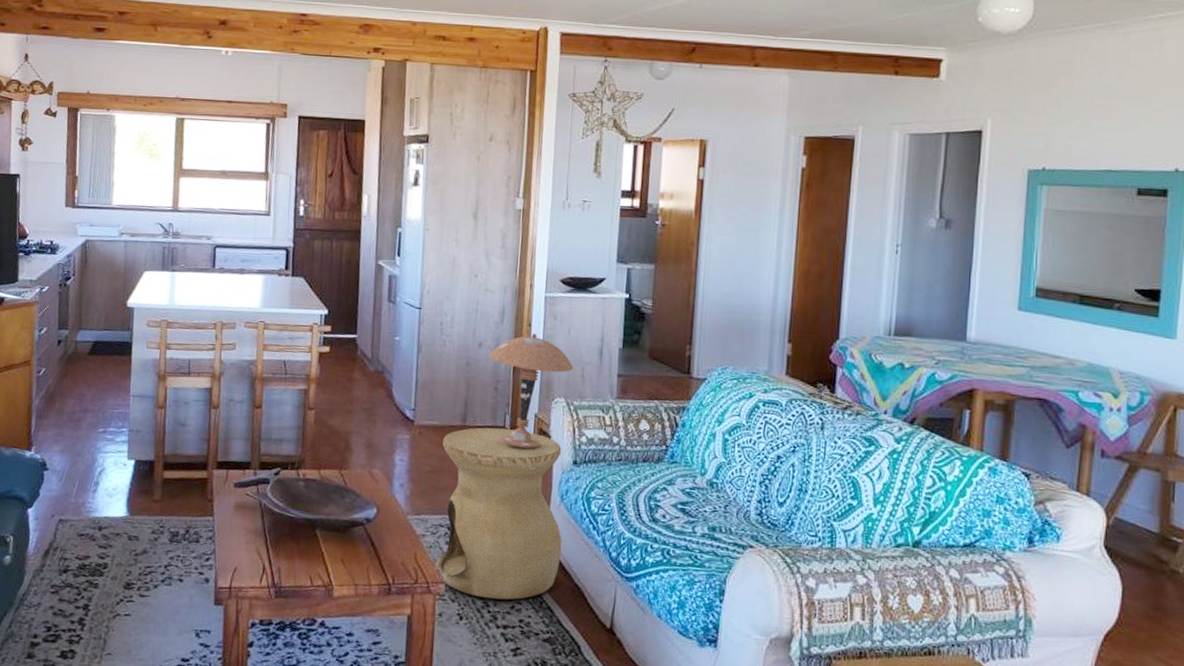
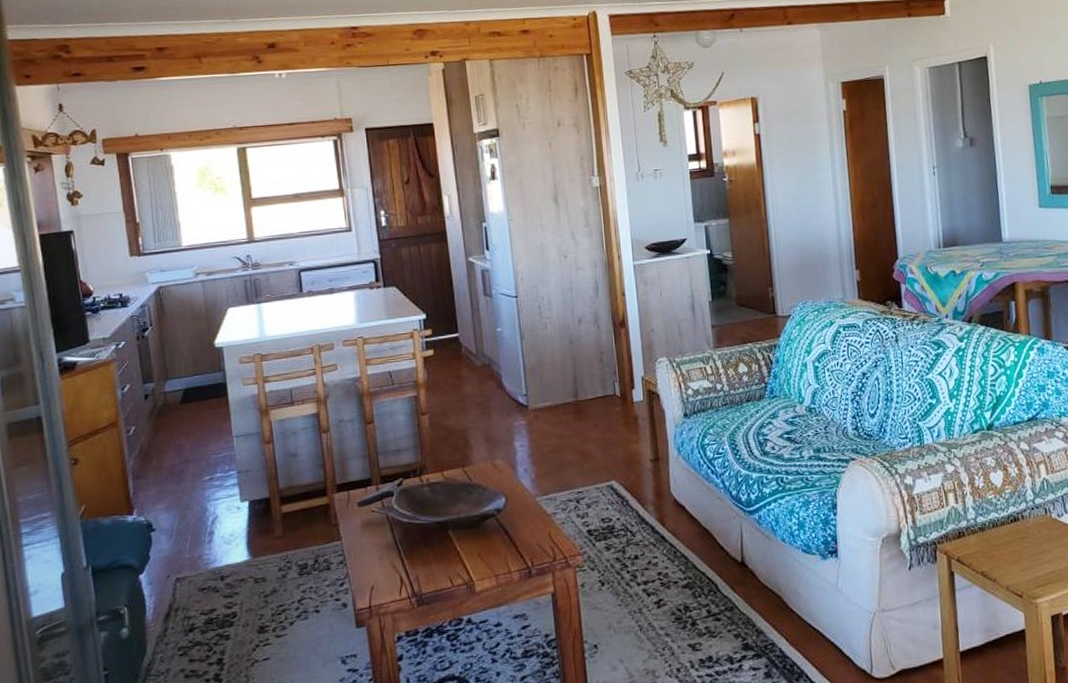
side table: present [435,427,562,600] -> none [559,394,687,561]
table lamp: present [488,333,574,449] -> none [589,301,670,412]

